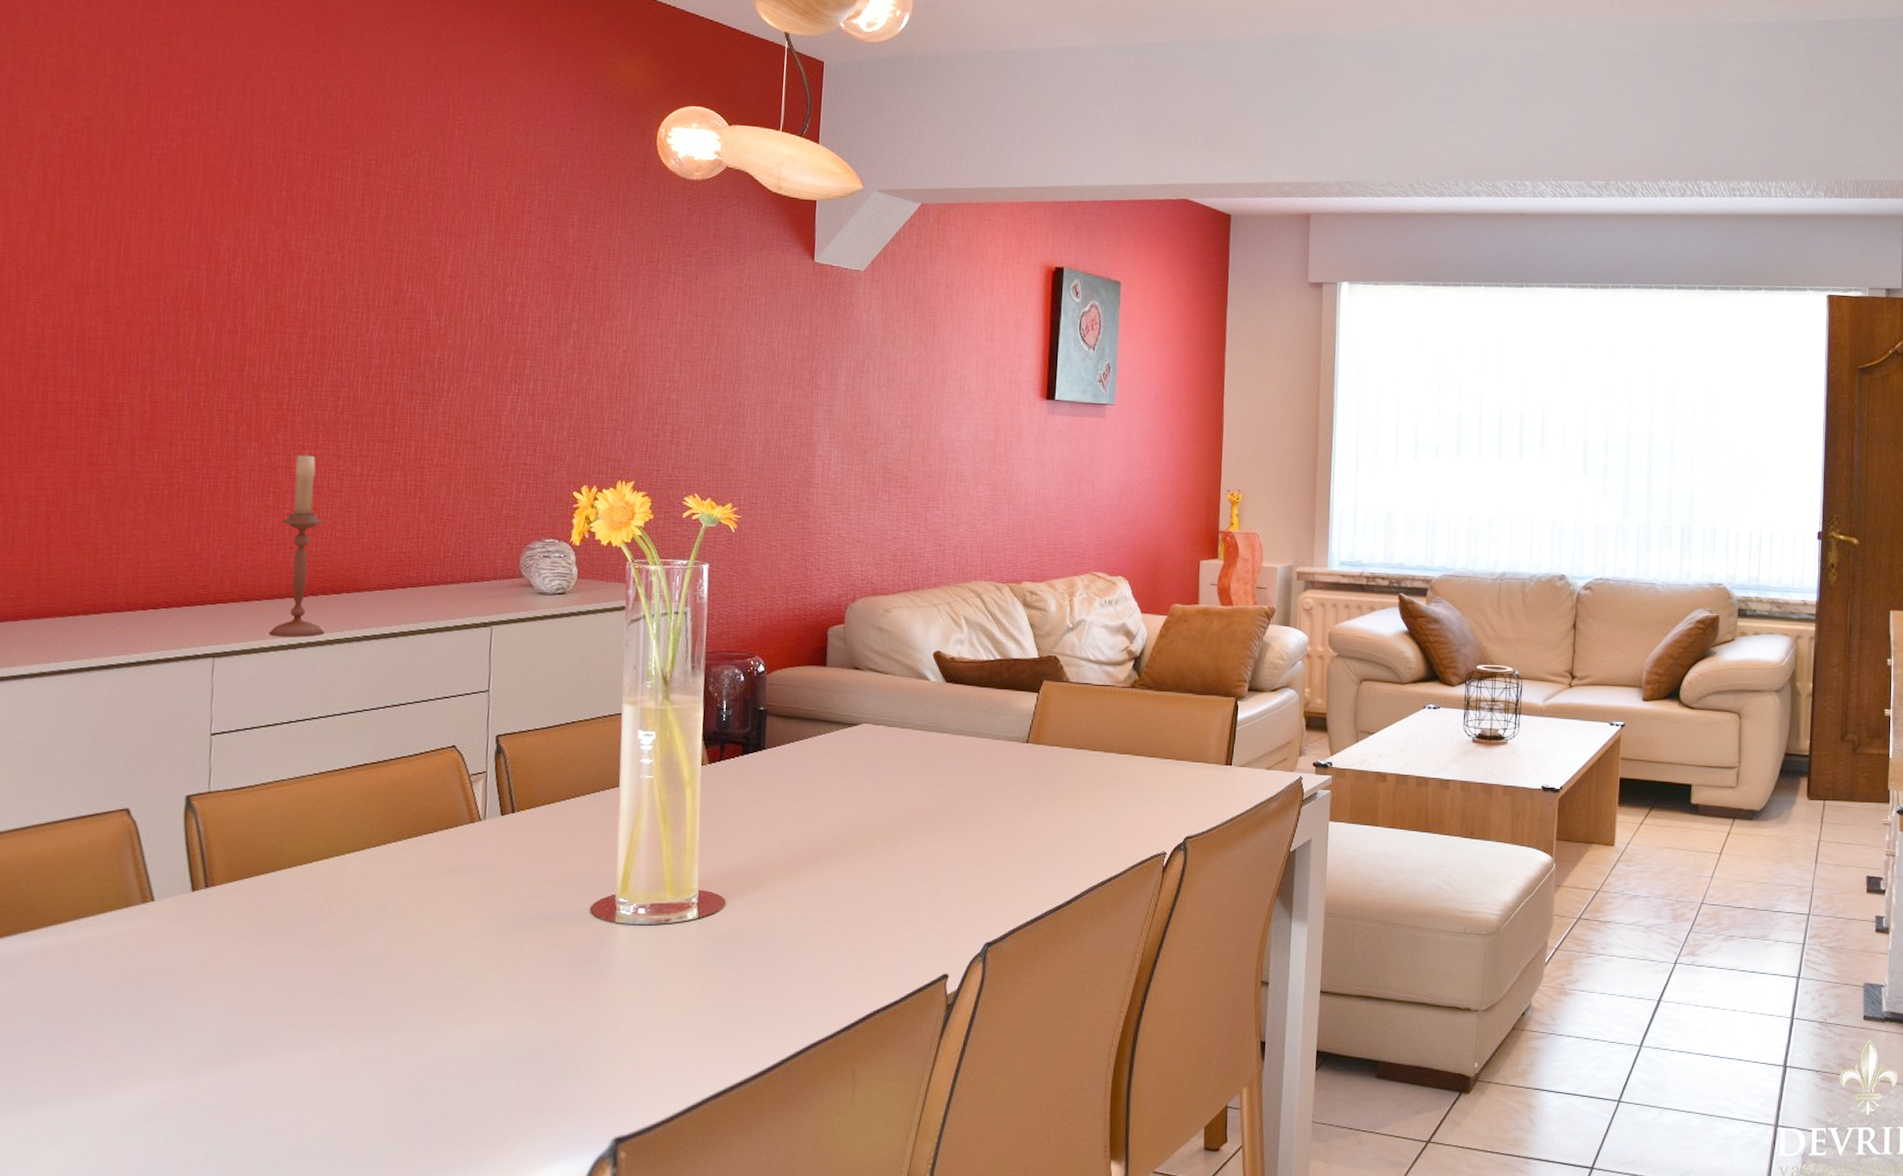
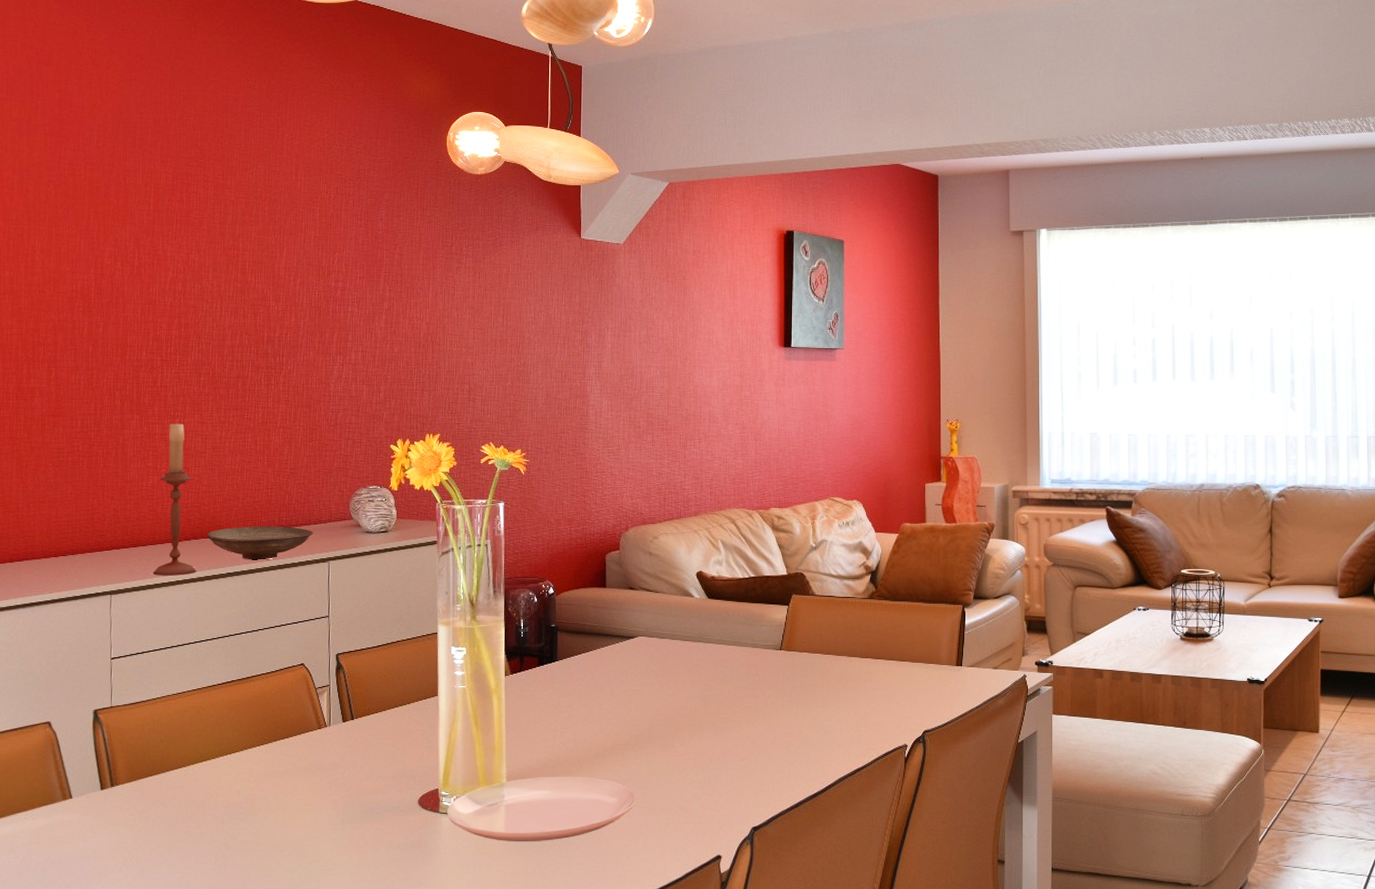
decorative bowl: none [340,581,474,622] -> present [207,526,314,560]
plate: none [625,882,852,957] -> present [447,776,636,841]

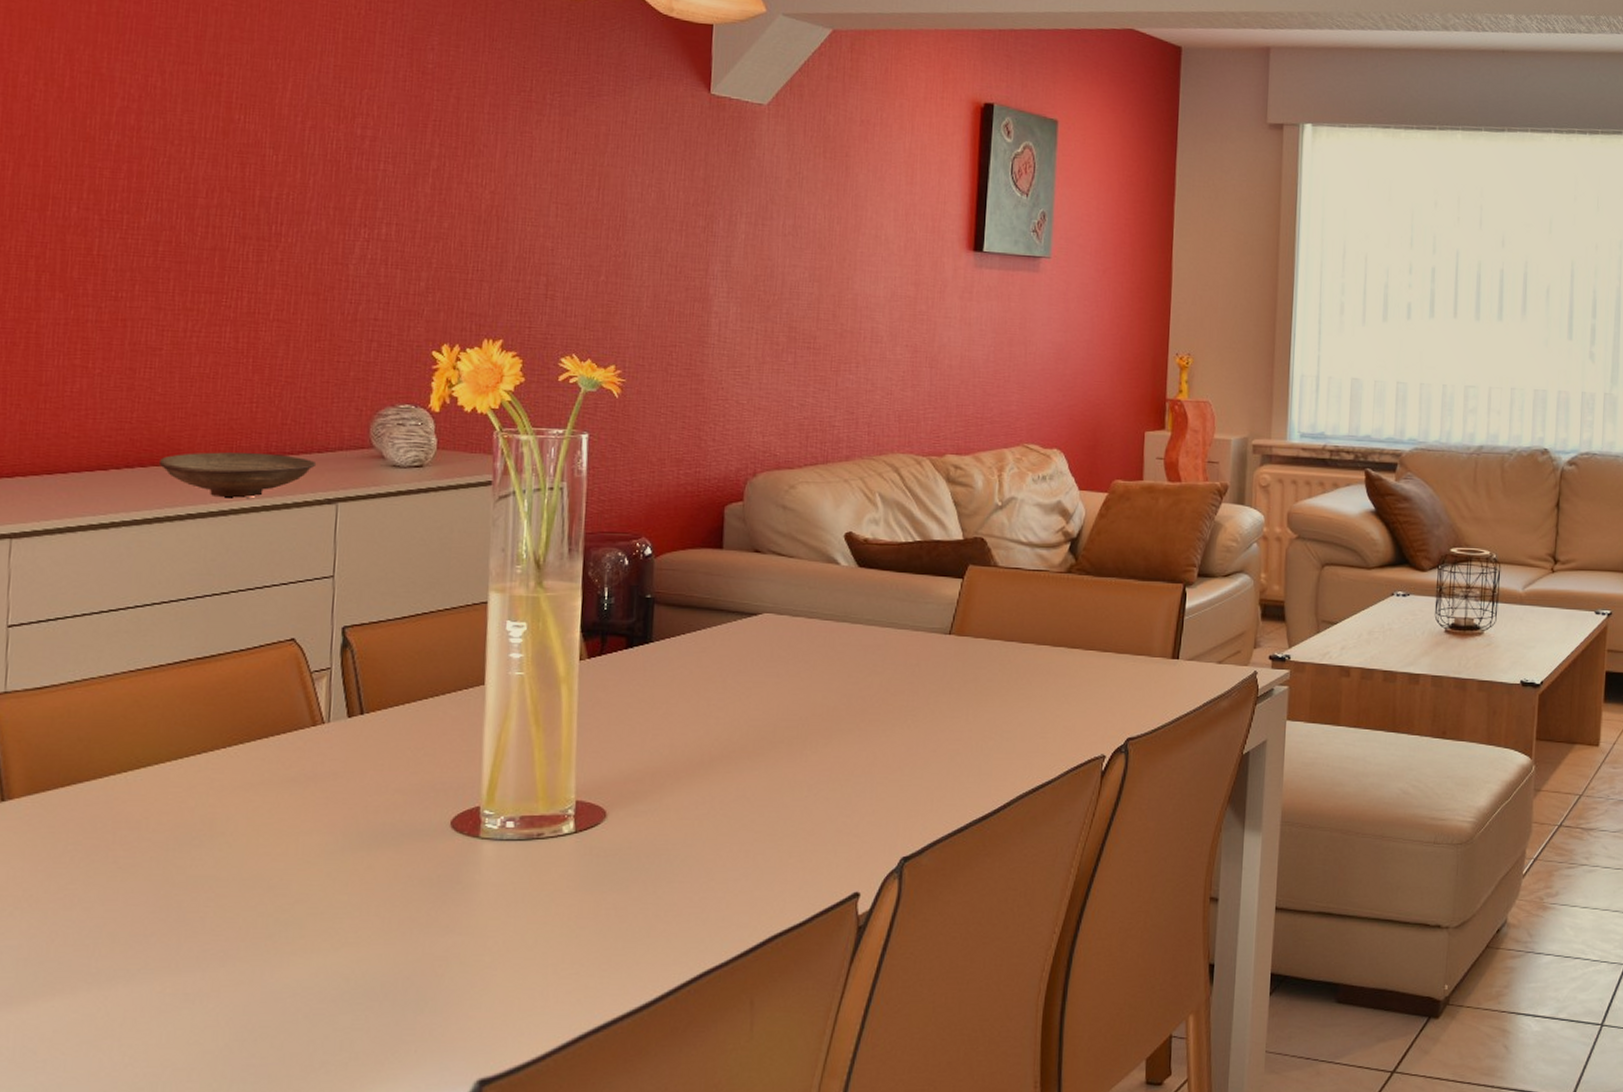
candlestick: present [152,419,197,576] -> none [75,301,142,516]
plate: present [447,776,636,841] -> none [491,791,751,875]

